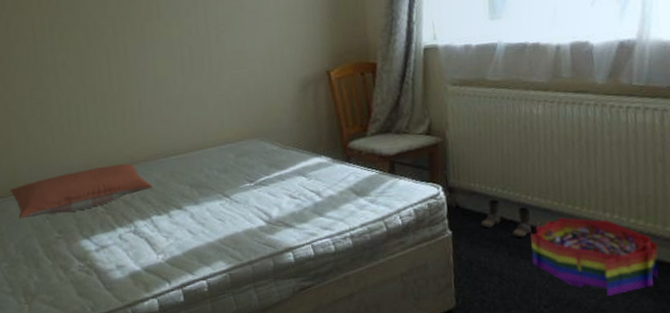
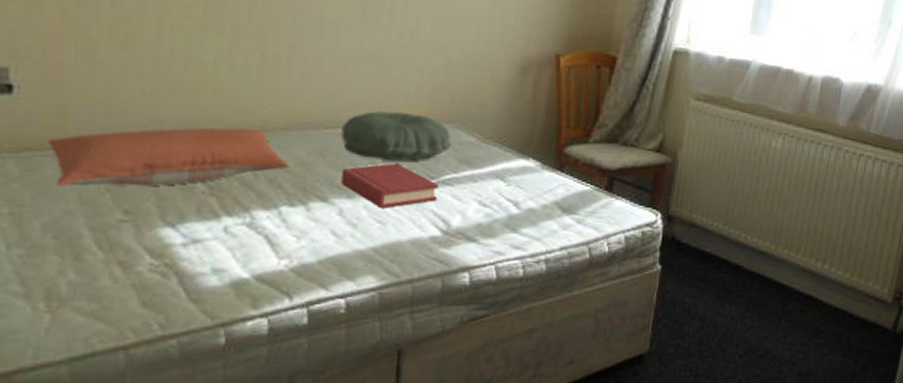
pillow: none [182,135,261,173] -> present [341,111,452,161]
hardback book: none [188,174,258,209] -> present [341,163,438,208]
boots: present [480,199,531,238] -> none [693,235,747,281]
storage bin: present [530,217,659,296] -> none [737,262,857,349]

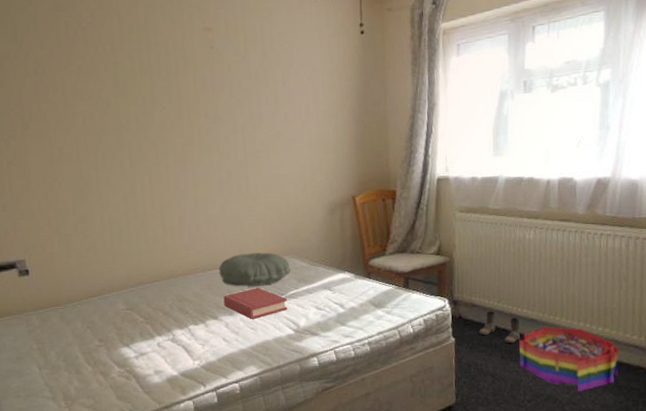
pillow: present [48,128,290,187] -> none [52,277,191,328]
boots: none [693,235,747,281] -> present [478,311,520,344]
storage bin: none [737,262,857,349] -> present [519,326,619,391]

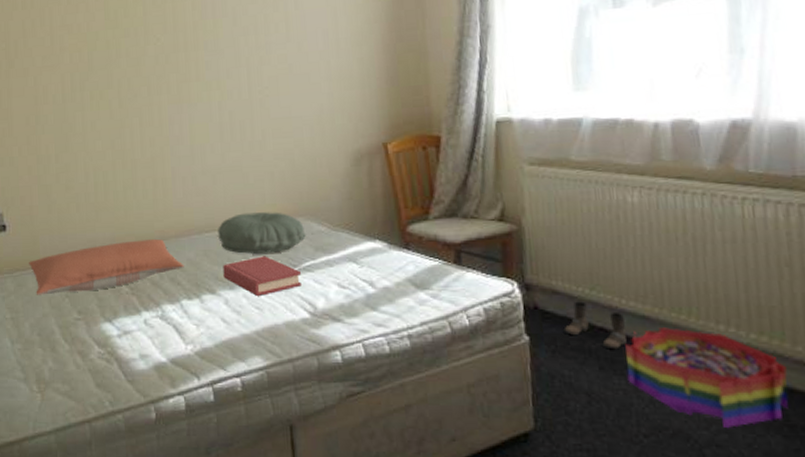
pillow: none [52,277,191,328] -> present [29,238,184,295]

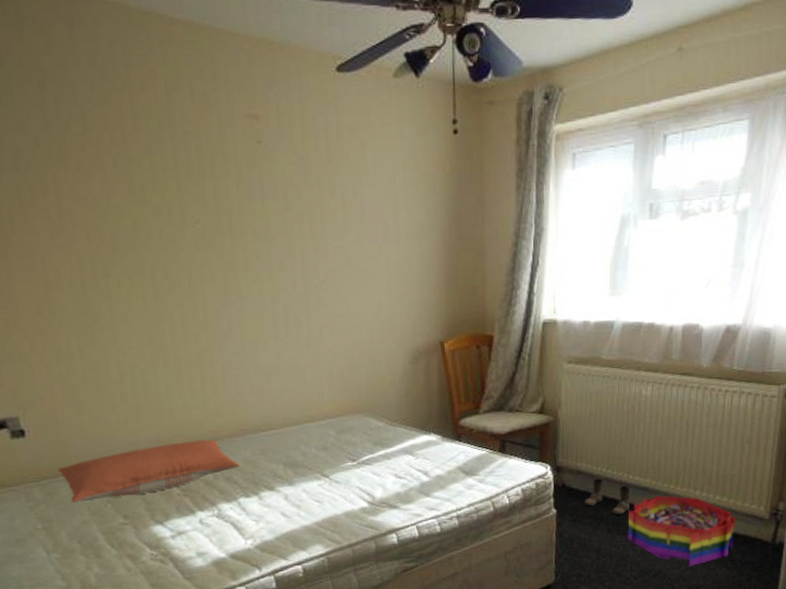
pillow: present [218,212,306,255] -> none [275,409,365,451]
hardback book: present [223,256,302,296] -> none [281,452,360,490]

